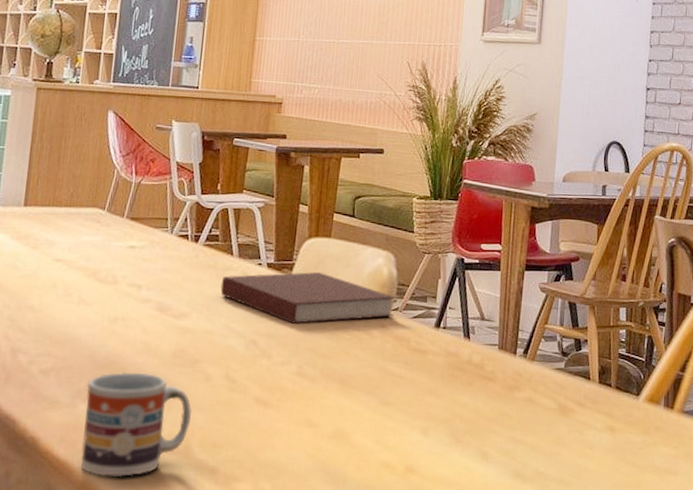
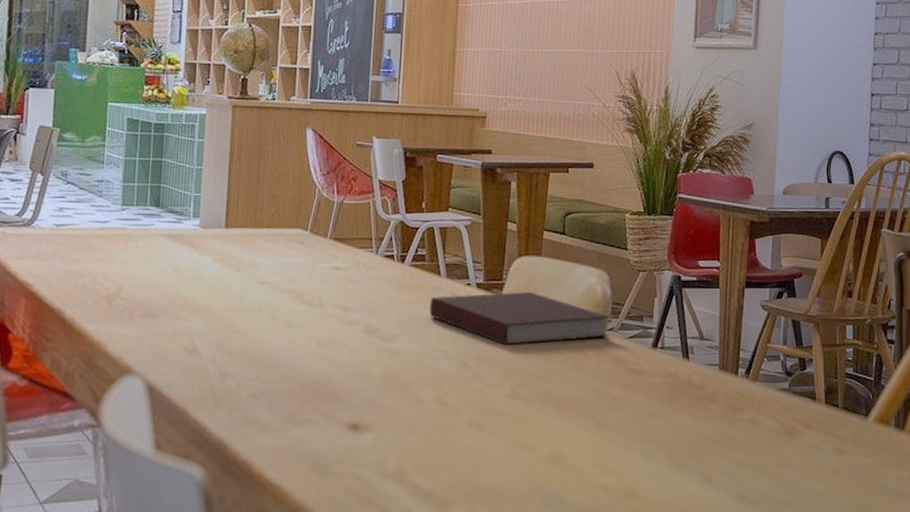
cup: present [80,371,192,478] -> none [294,395,405,502]

